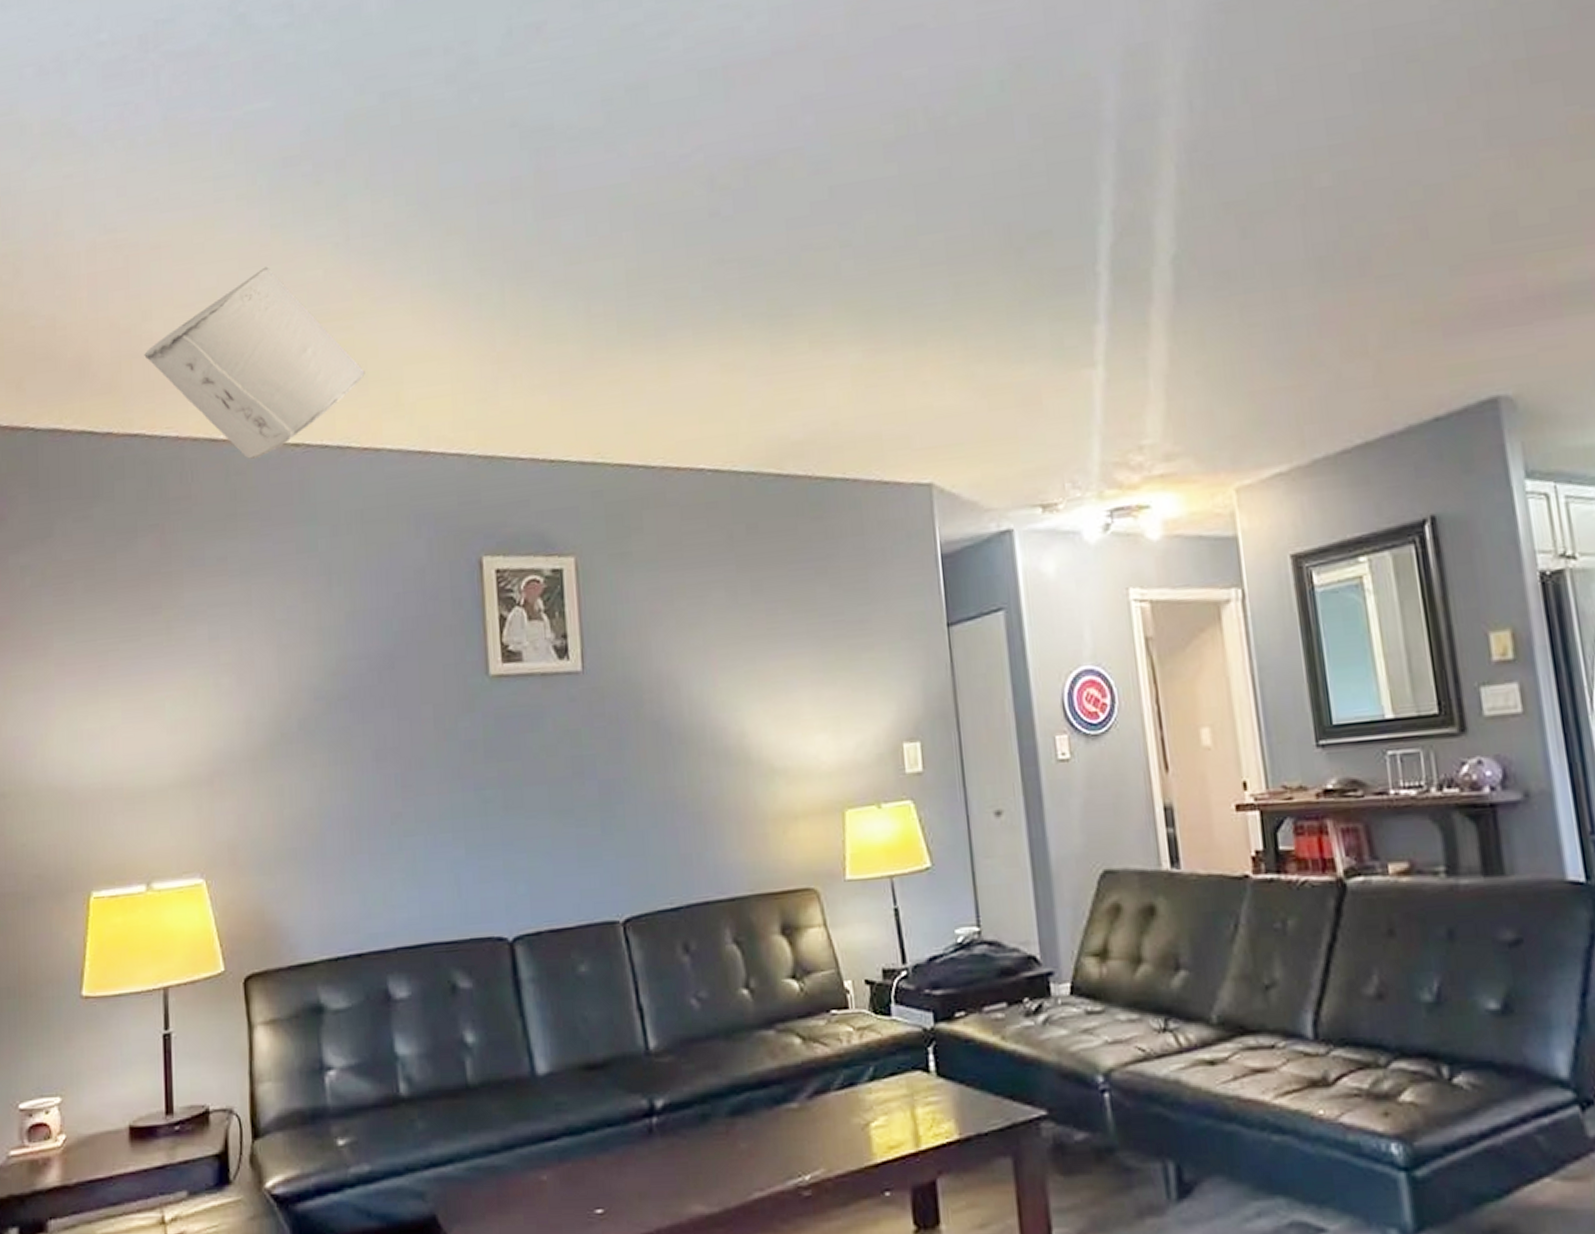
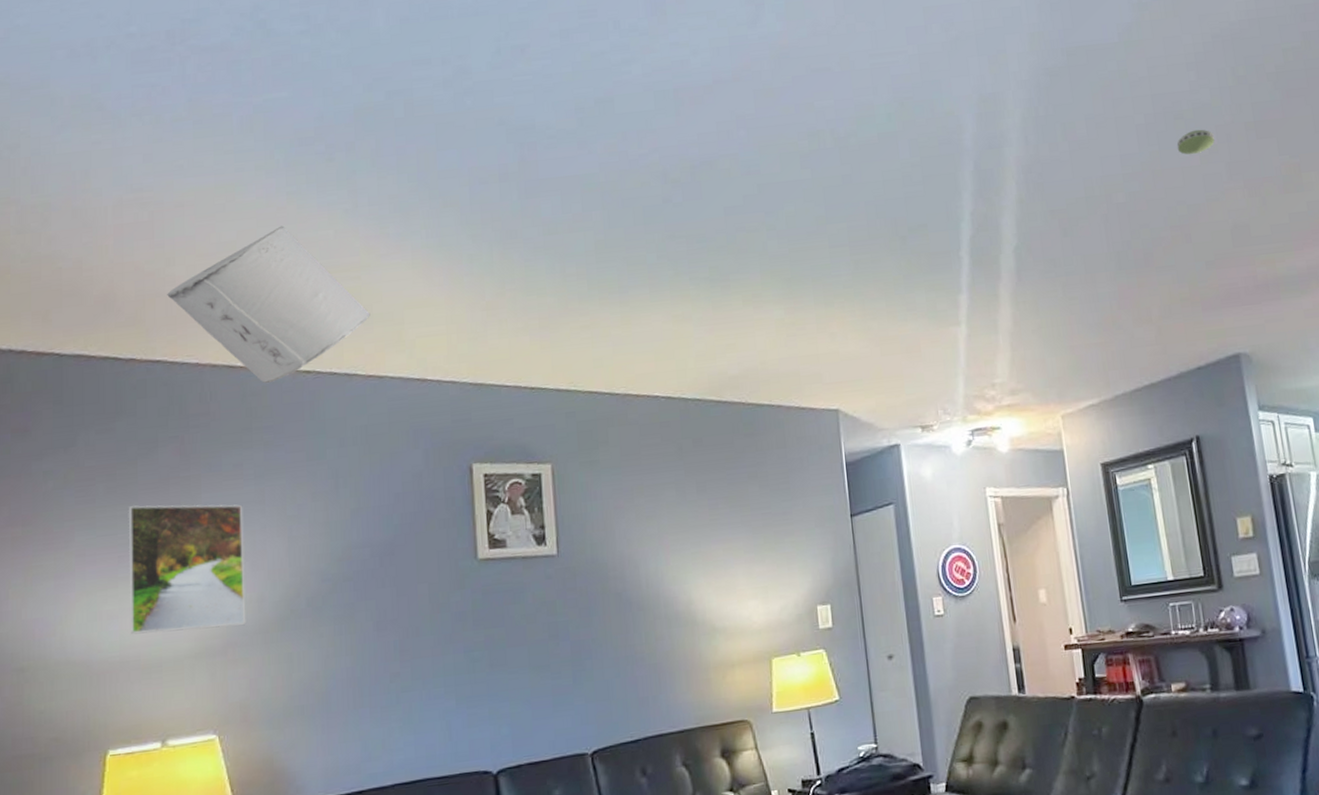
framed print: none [108,605,234,758] -> present [128,504,246,635]
smoke detector: none [1409,74,1466,114] -> present [1176,129,1215,155]

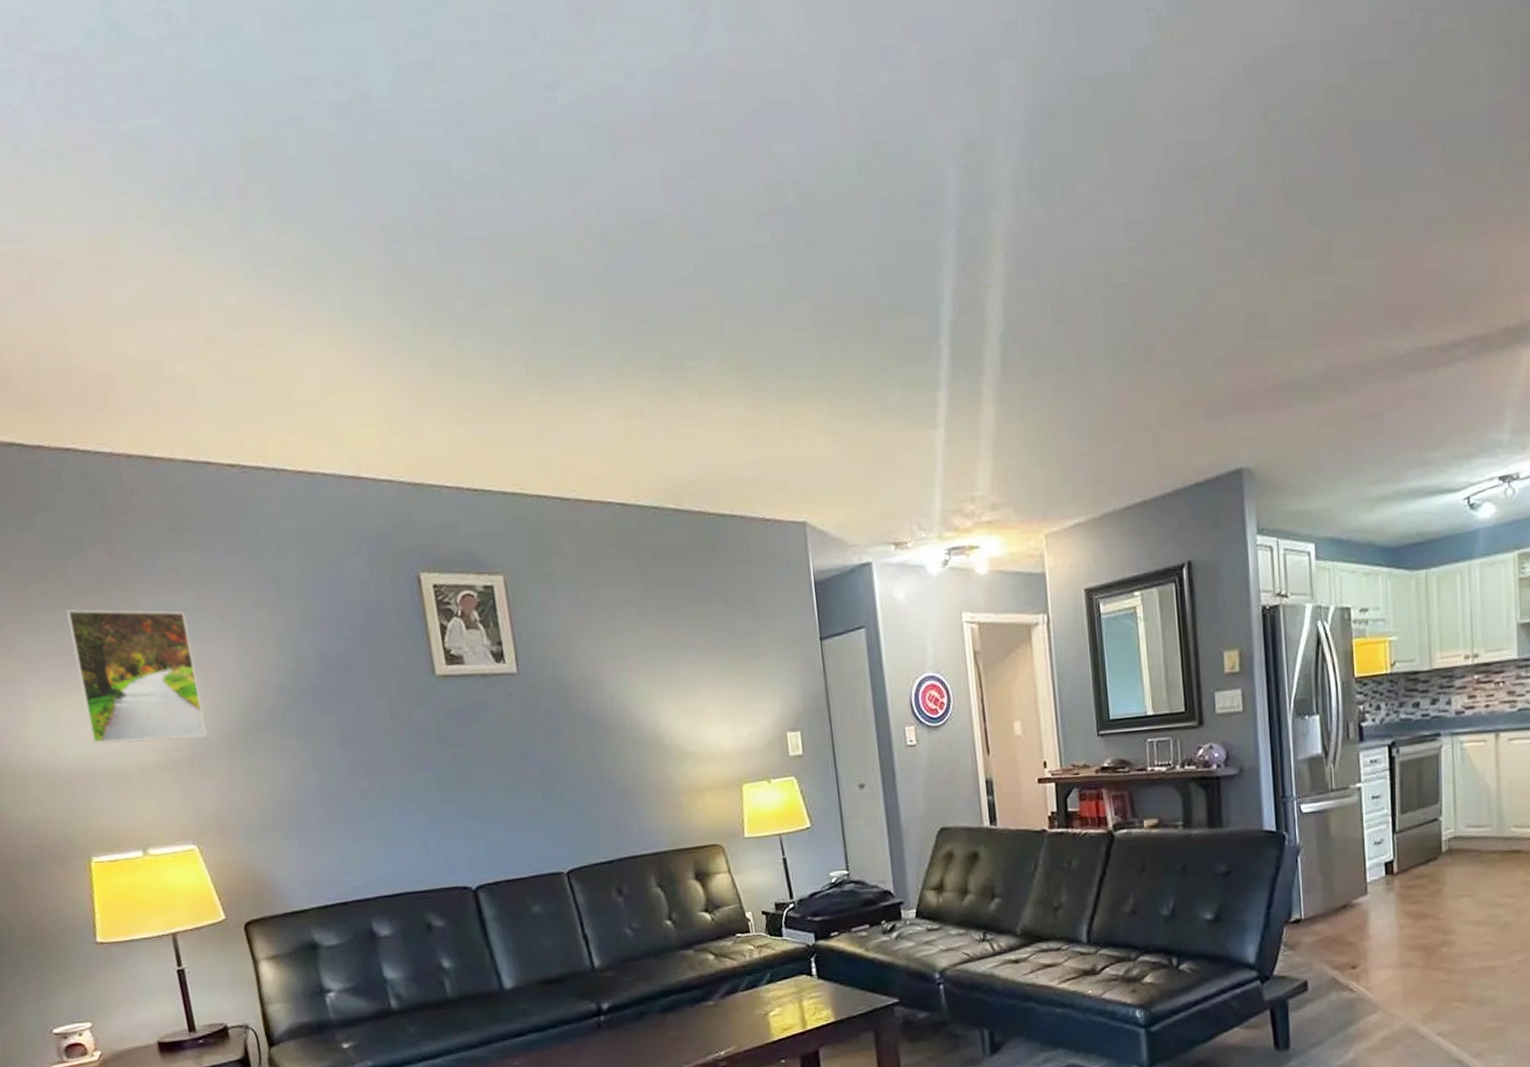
toilet paper roll: present [167,225,370,384] -> none [64,290,291,478]
smoke detector: present [1176,129,1215,155] -> none [1191,191,1235,225]

